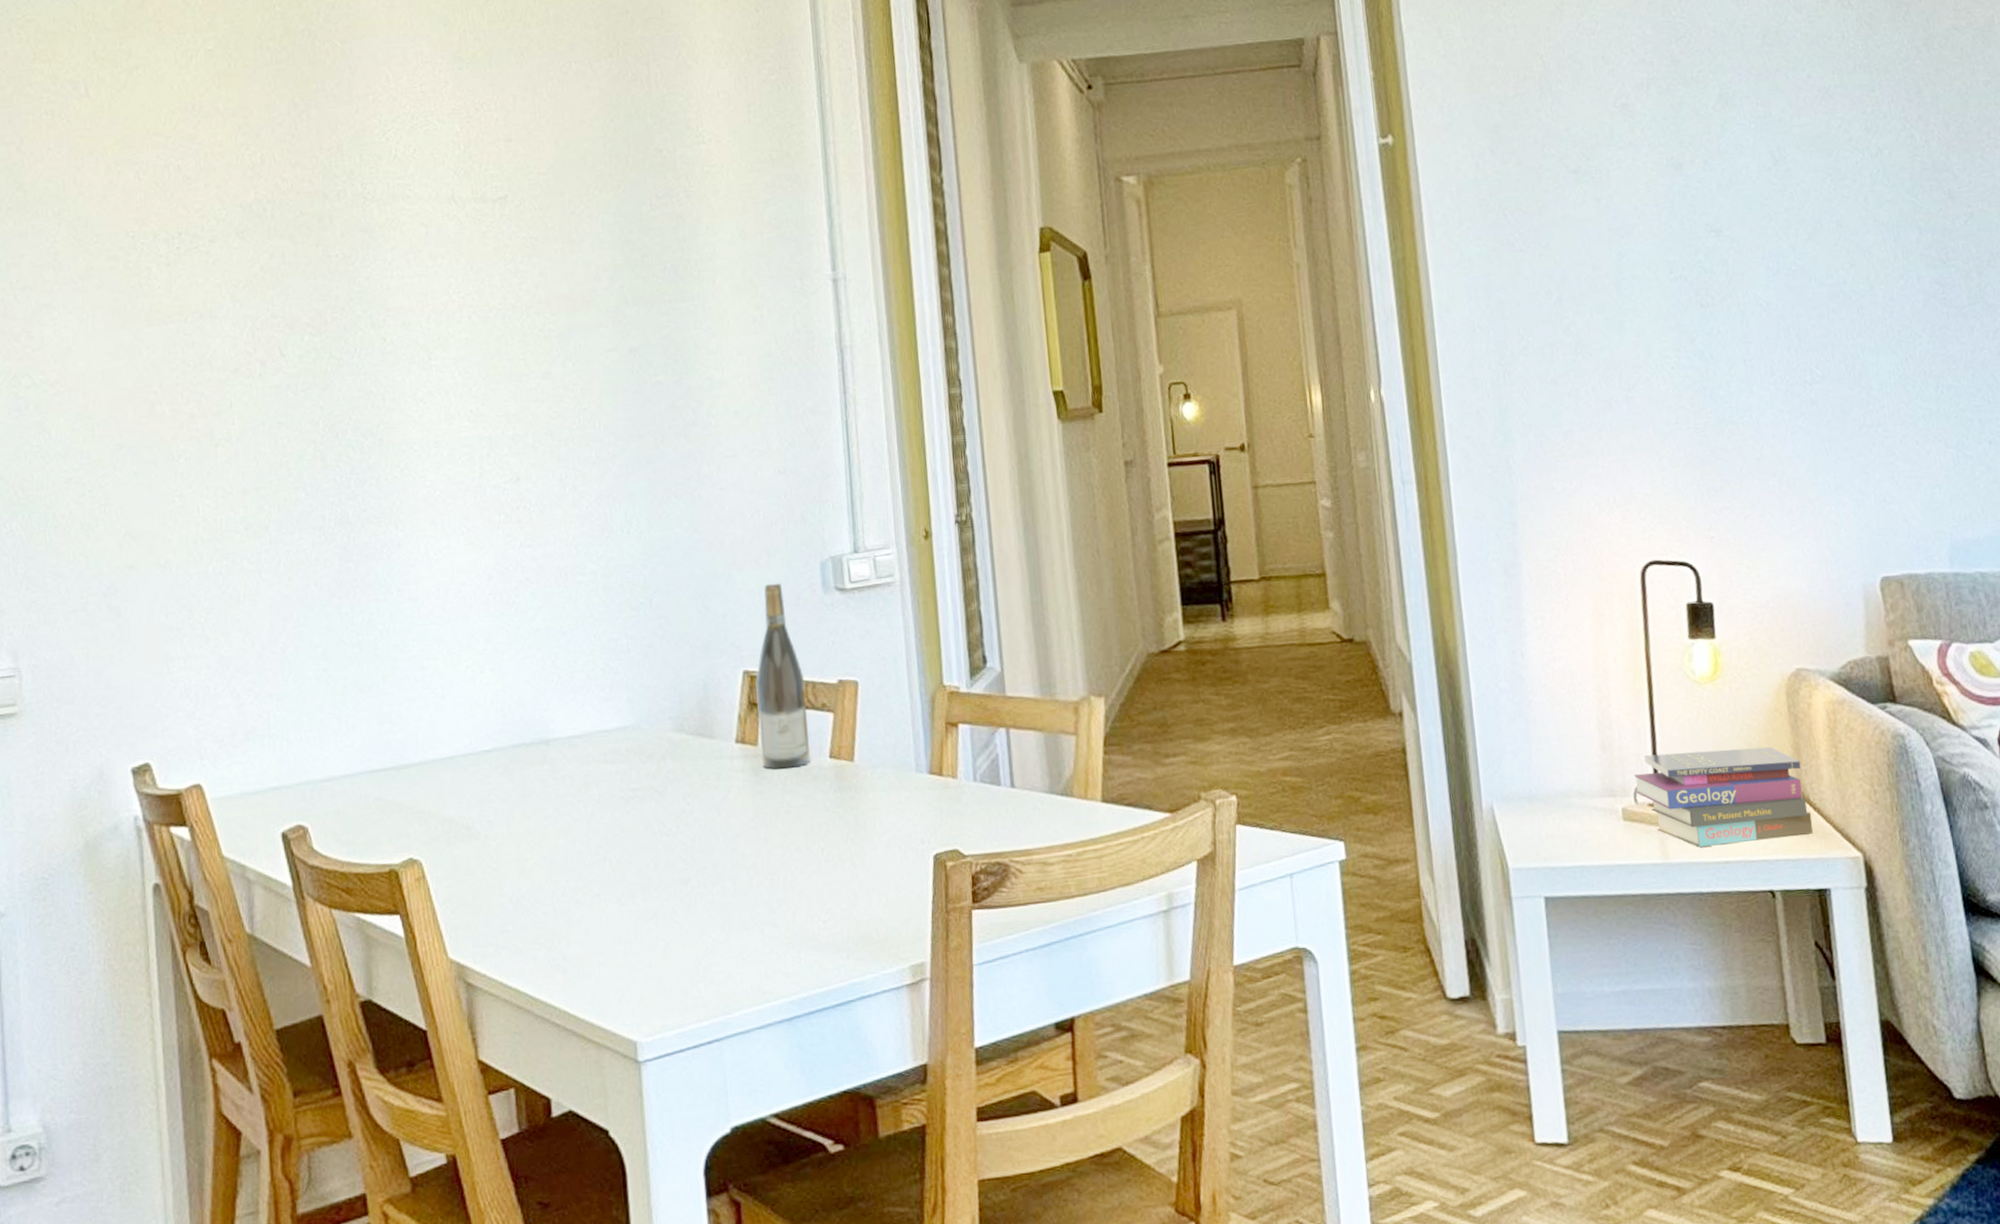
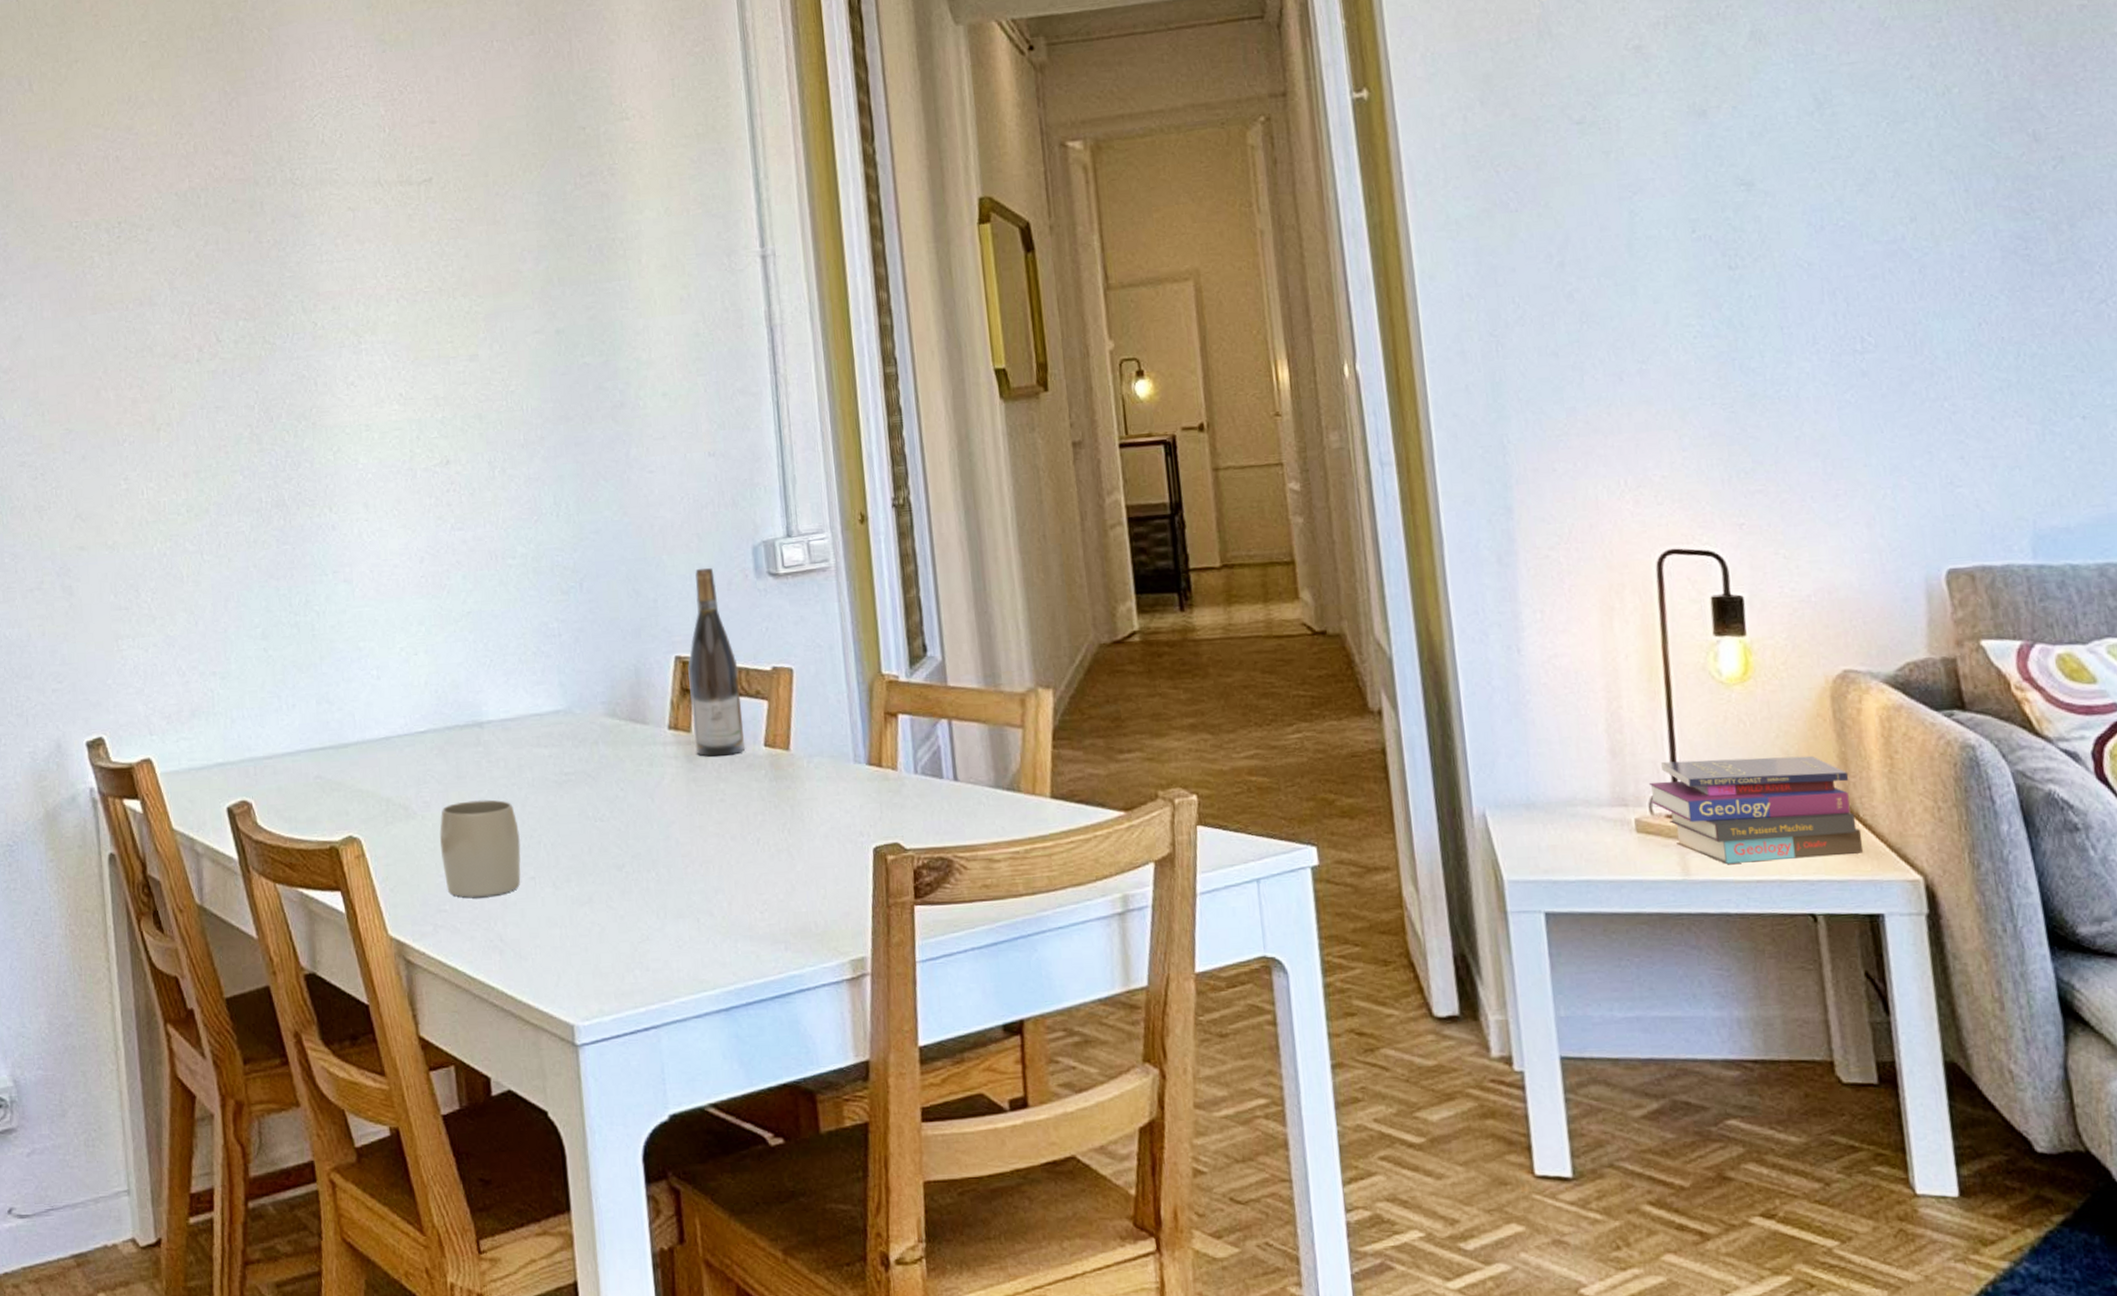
mug: none [503,817,586,917] -> present [439,799,521,898]

